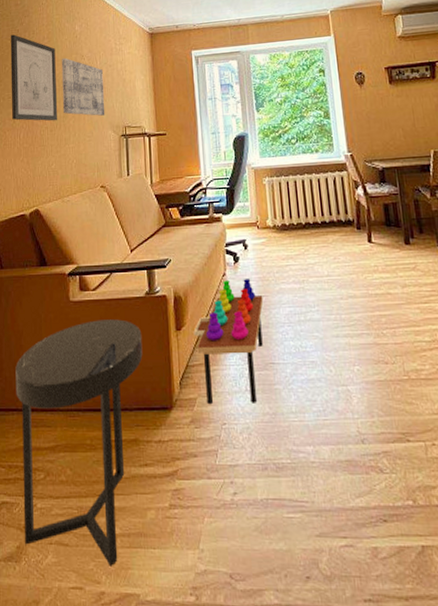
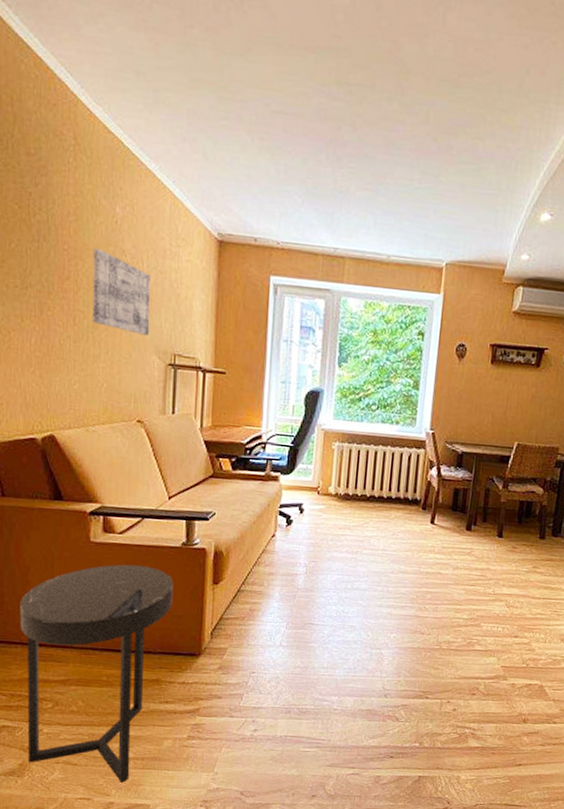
wall art: present [10,34,58,122] -> none [18,197,85,330]
stacking toy: present [193,279,264,405] -> none [232,541,312,657]

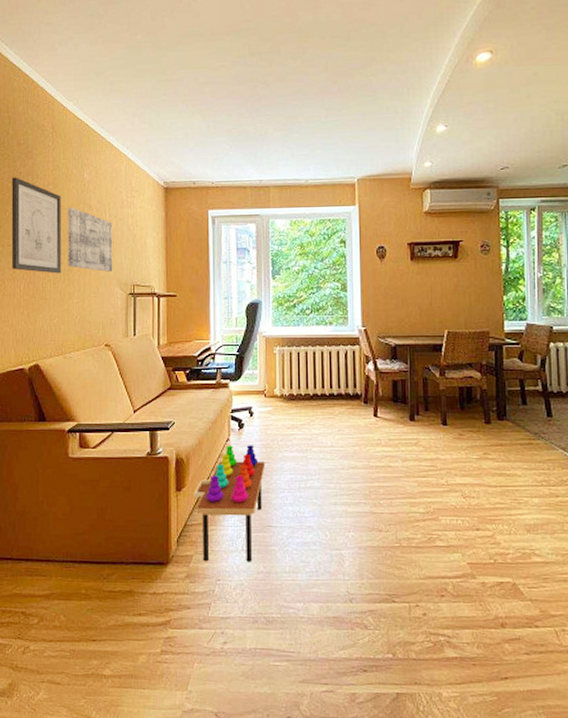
wall art: none [18,197,85,330] -> present [11,177,62,274]
side table: present [20,564,174,783] -> none [11,477,142,703]
stacking toy: none [232,541,312,657] -> present [194,445,265,562]

